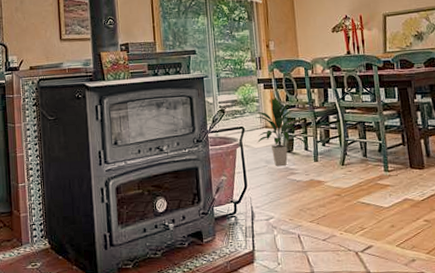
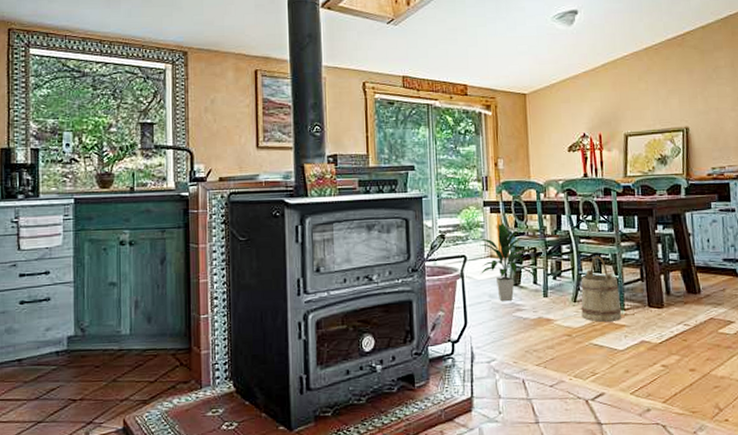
bucket: none [348,124,386,183] -> present [581,256,622,322]

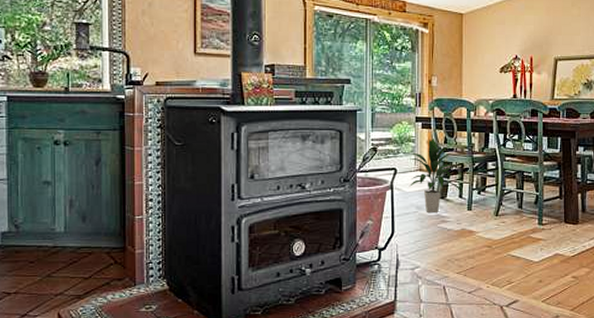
bucket: present [581,256,622,322] -> none [502,174,540,235]

